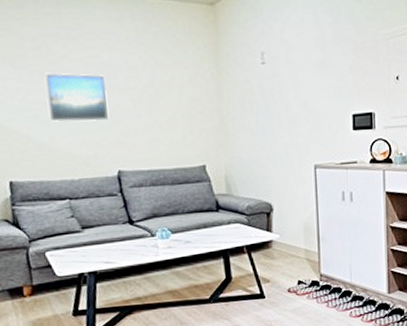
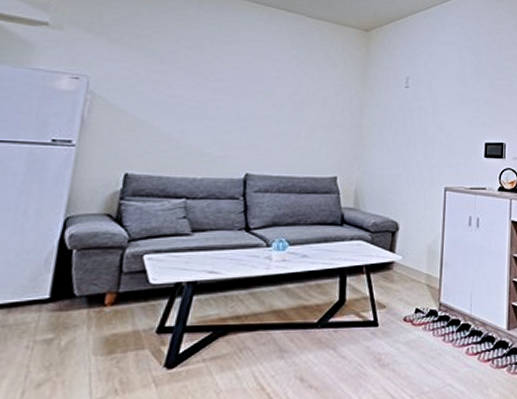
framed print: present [44,72,110,122] -> none [185,71,254,123]

